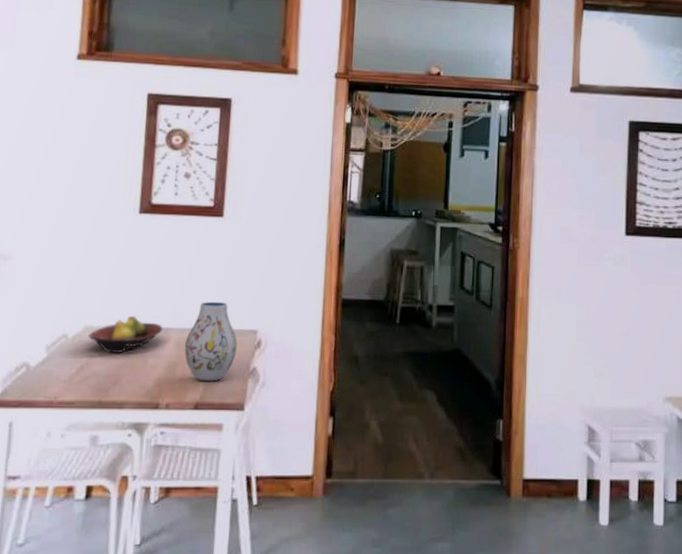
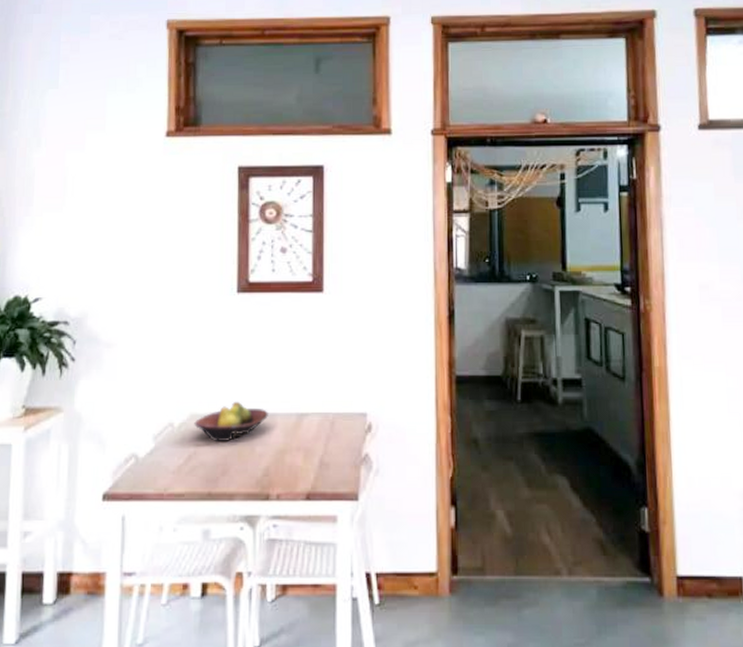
vase: present [184,301,238,382] -> none [291,383,347,470]

